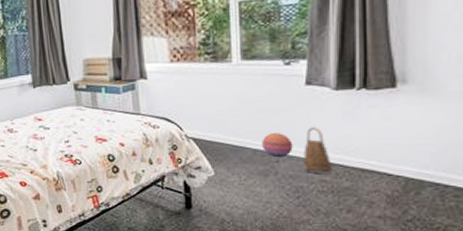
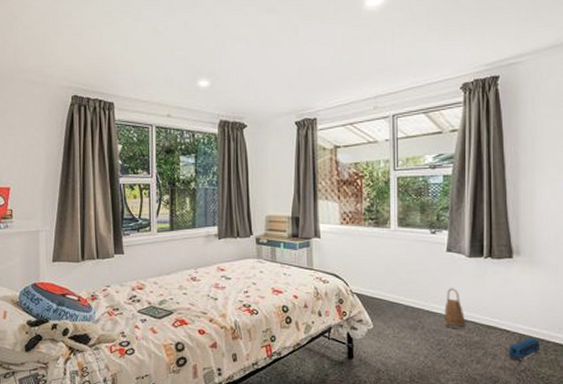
ball: present [262,132,293,163] -> none [412,291,436,318]
toy train: none [389,181,436,209] -> present [508,337,541,361]

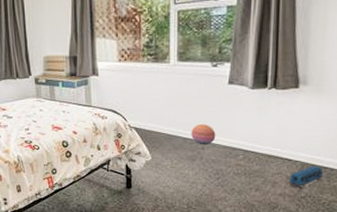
ball: none [412,291,436,318] -> present [191,123,216,149]
basket: present [444,288,466,328] -> none [224,120,246,158]

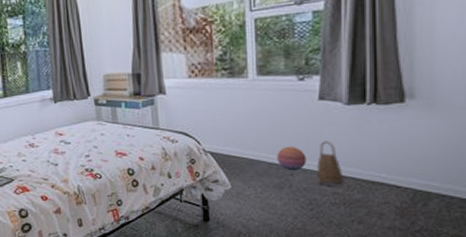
basket: none [224,120,246,158] -> present [317,141,344,186]
toy train: present [289,165,324,188] -> none [398,193,442,220]

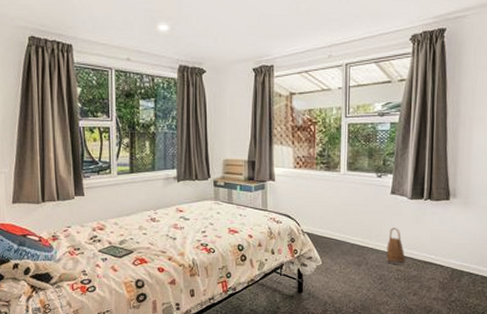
ball: present [277,145,307,176] -> none [358,230,380,255]

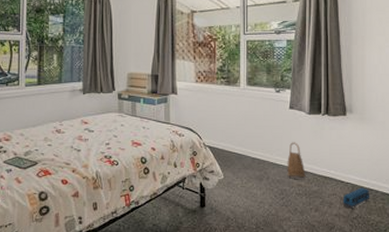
toy train: none [441,271,470,292] -> present [342,187,370,209]

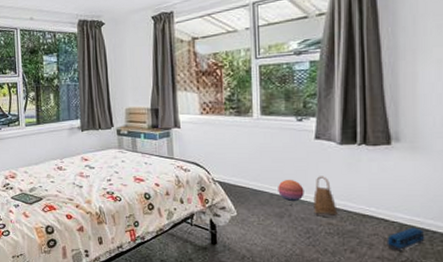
ball: none [259,144,280,169] -> present [278,179,304,206]

